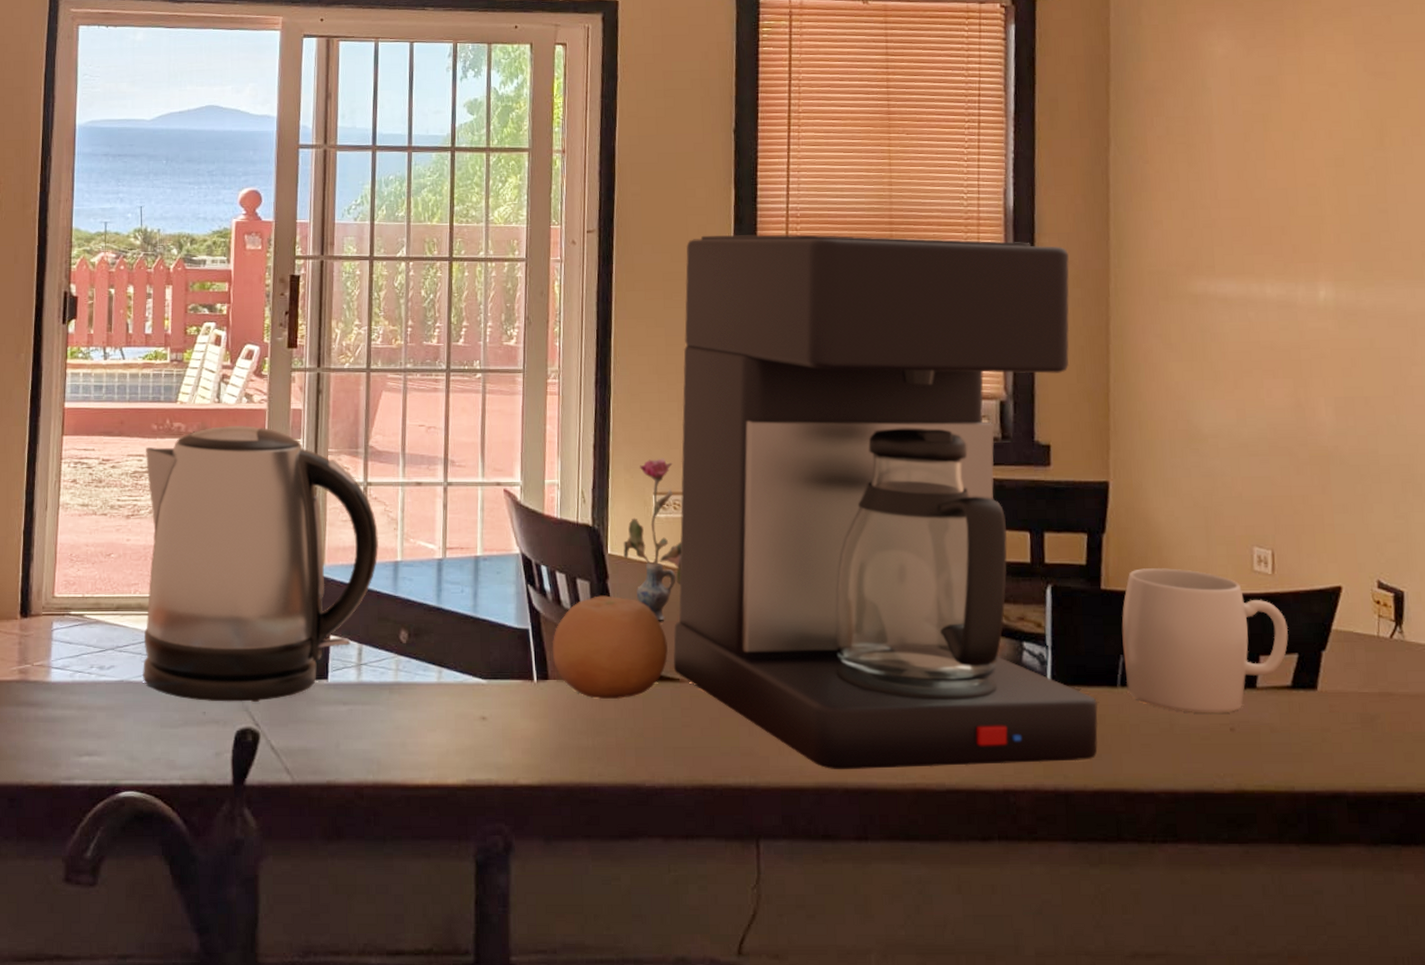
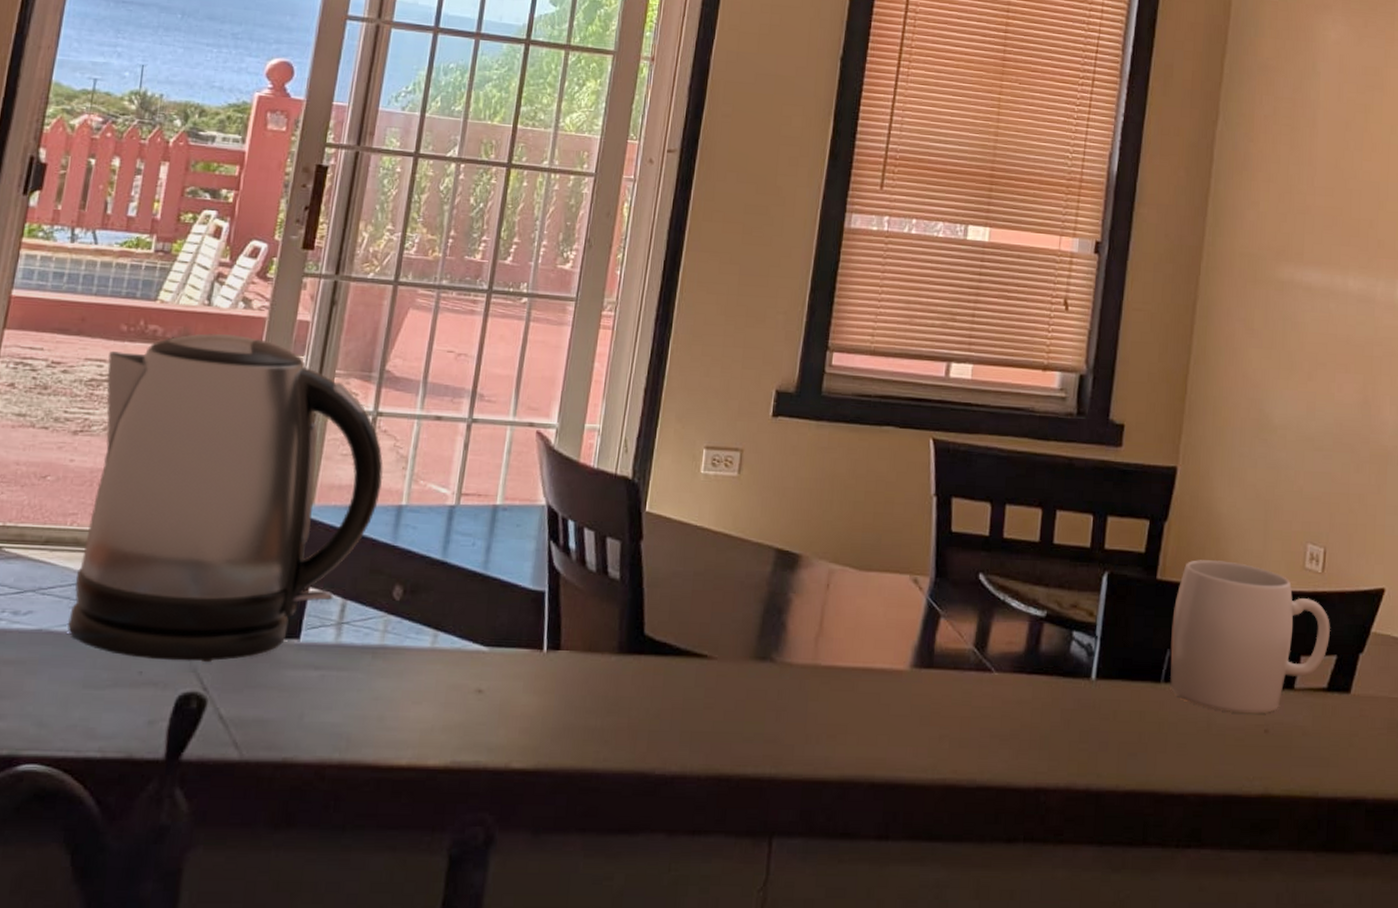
fruit: present [552,595,668,700] -> none [568,558,699,676]
vase: present [623,458,682,620] -> none [662,408,730,589]
coffee maker: present [673,234,1098,770] -> none [702,168,1165,762]

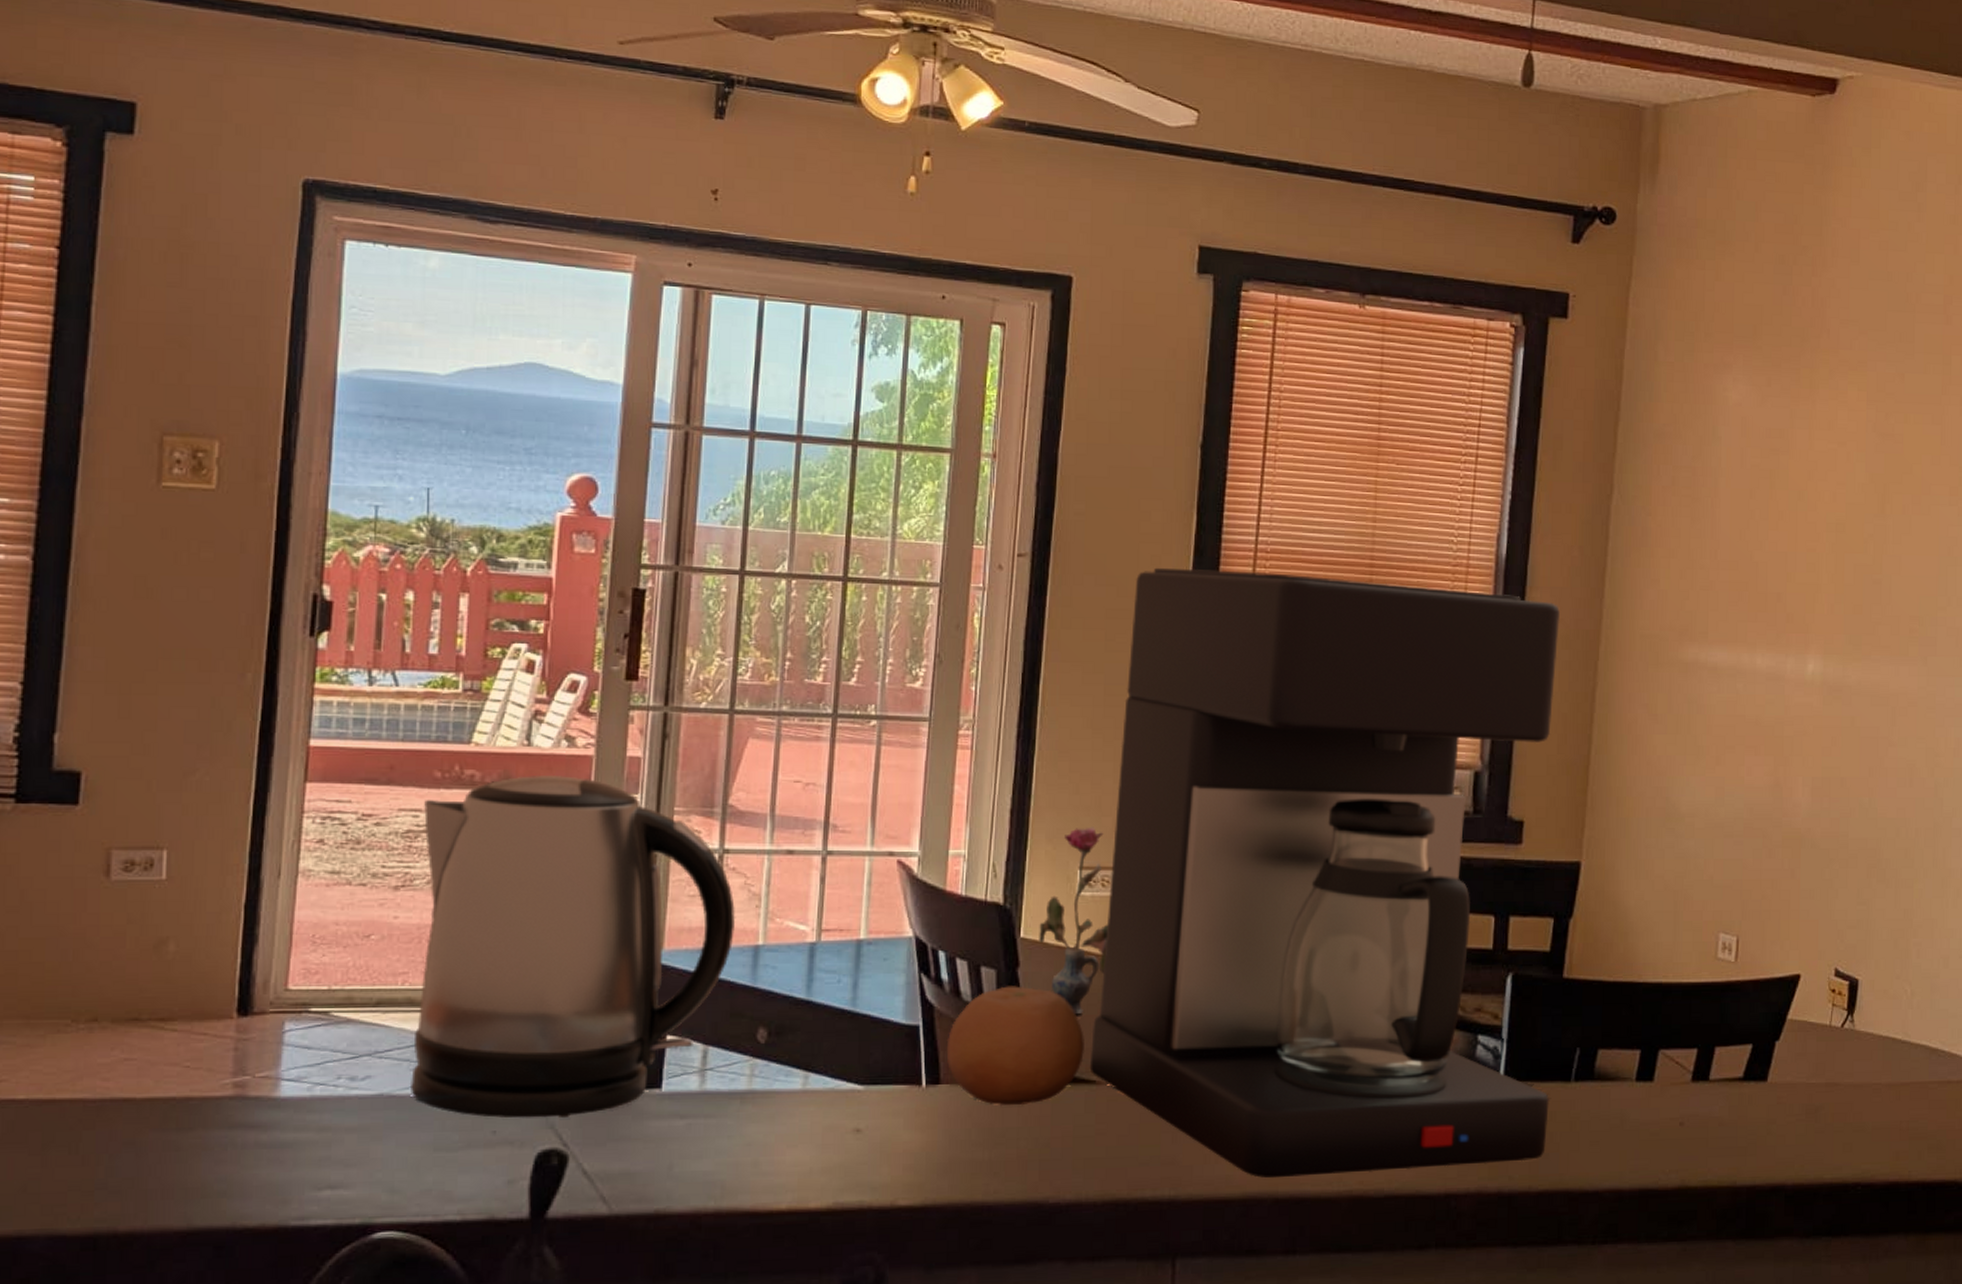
fruit: none [568,558,699,676] -> present [946,986,1084,1107]
vase: none [662,408,730,589] -> present [1039,827,1109,1014]
coffee maker: none [702,168,1165,762] -> present [1089,567,1560,1179]
mug: present [1169,560,1331,714] -> none [1580,955,1746,1108]

